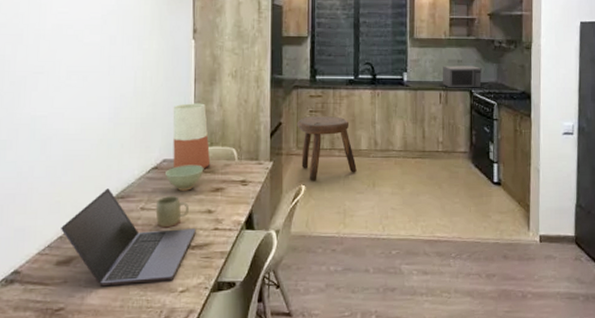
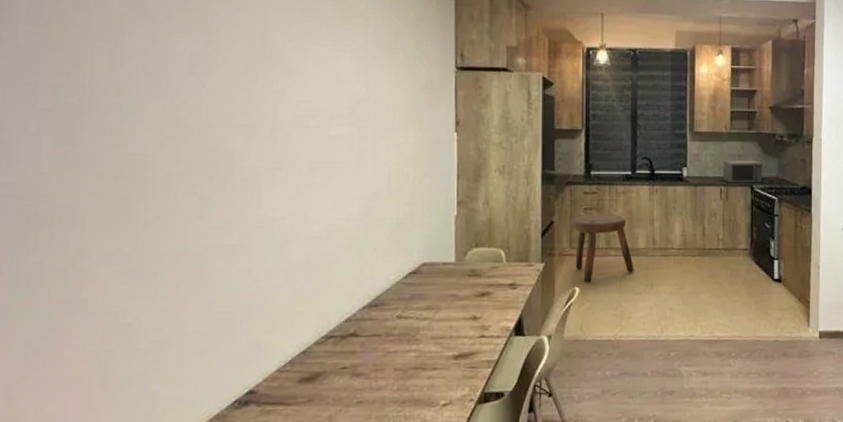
laptop: present [61,188,196,287] -> none [304,296,460,404]
mug: present [155,196,189,228] -> none [414,302,452,337]
bowl: present [164,164,204,191] -> none [424,268,469,297]
vase: present [172,103,210,170] -> none [432,201,475,273]

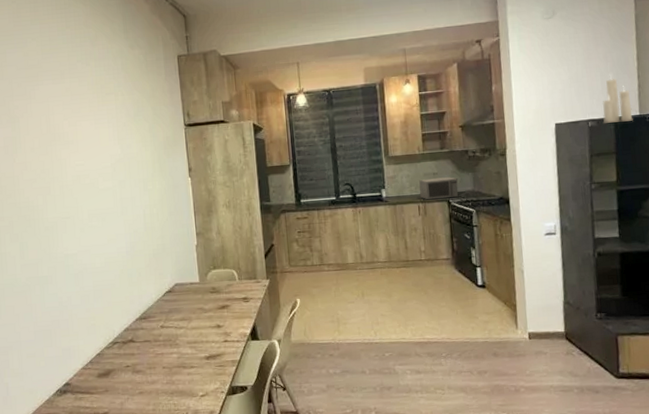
stool: present [570,213,634,283] -> none [287,235,346,295]

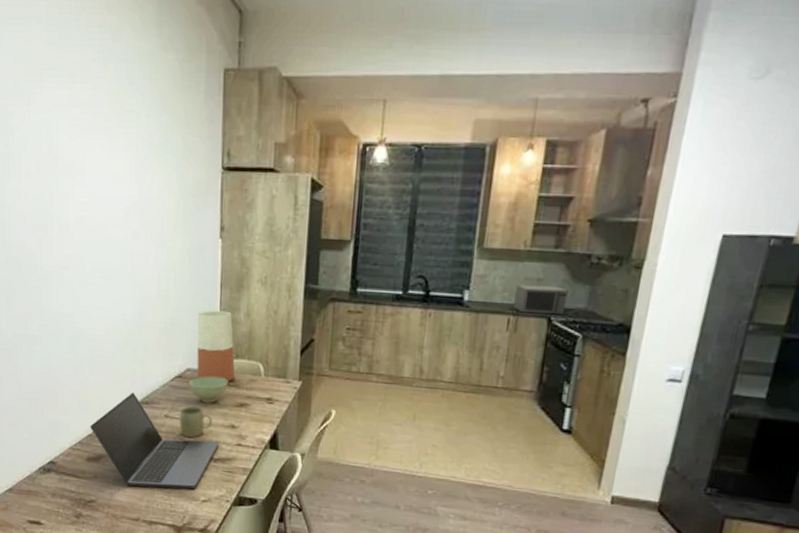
laptop: none [98,311,209,394] -> present [90,393,219,490]
mug: none [173,314,201,342] -> present [179,406,212,438]
bowl: none [177,286,210,310] -> present [188,376,229,403]
vase: none [178,232,214,291] -> present [196,310,235,383]

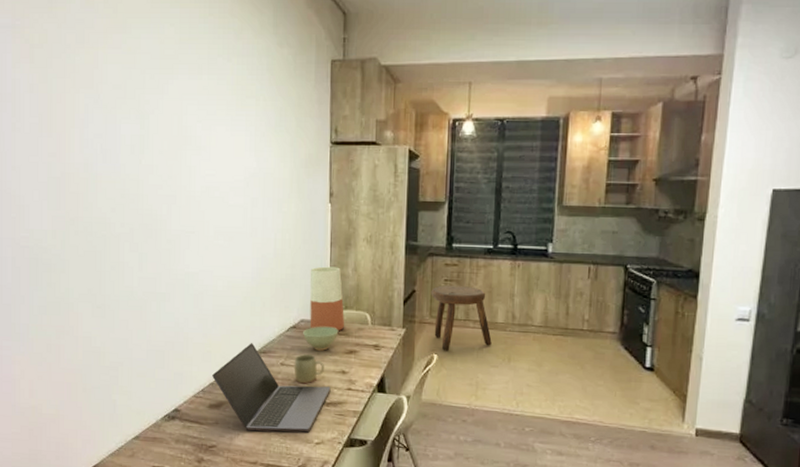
stool: none [331,334,396,407] -> present [431,284,492,351]
microwave: present [512,284,568,315] -> none [592,237,641,263]

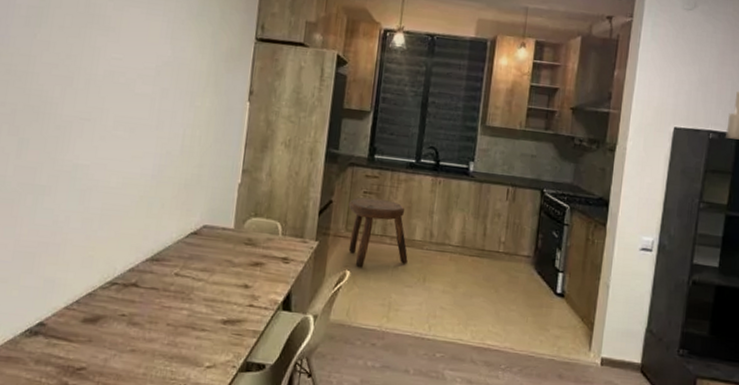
laptop: present [212,343,331,433] -> none [91,249,230,354]
mug: present [294,354,324,384] -> none [189,264,225,298]
bowl: present [302,326,339,351] -> none [203,233,246,261]
vase: present [309,266,344,332] -> none [213,168,254,241]

